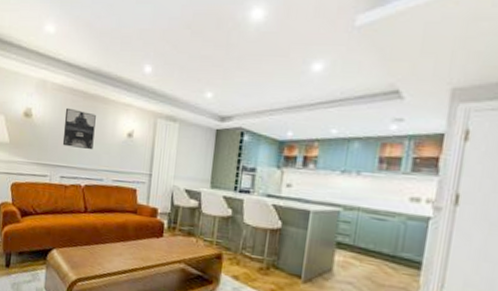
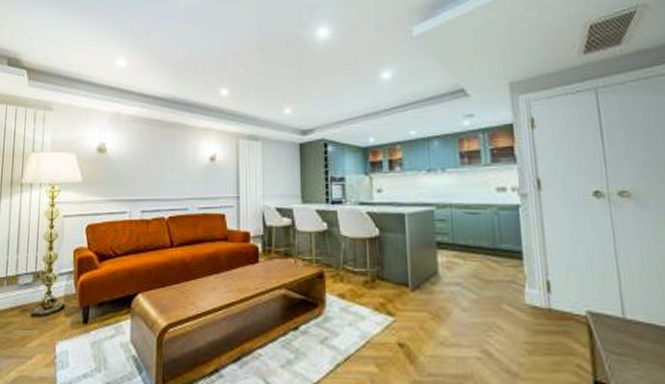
wall art: present [62,107,96,150] -> none [141,138,175,179]

